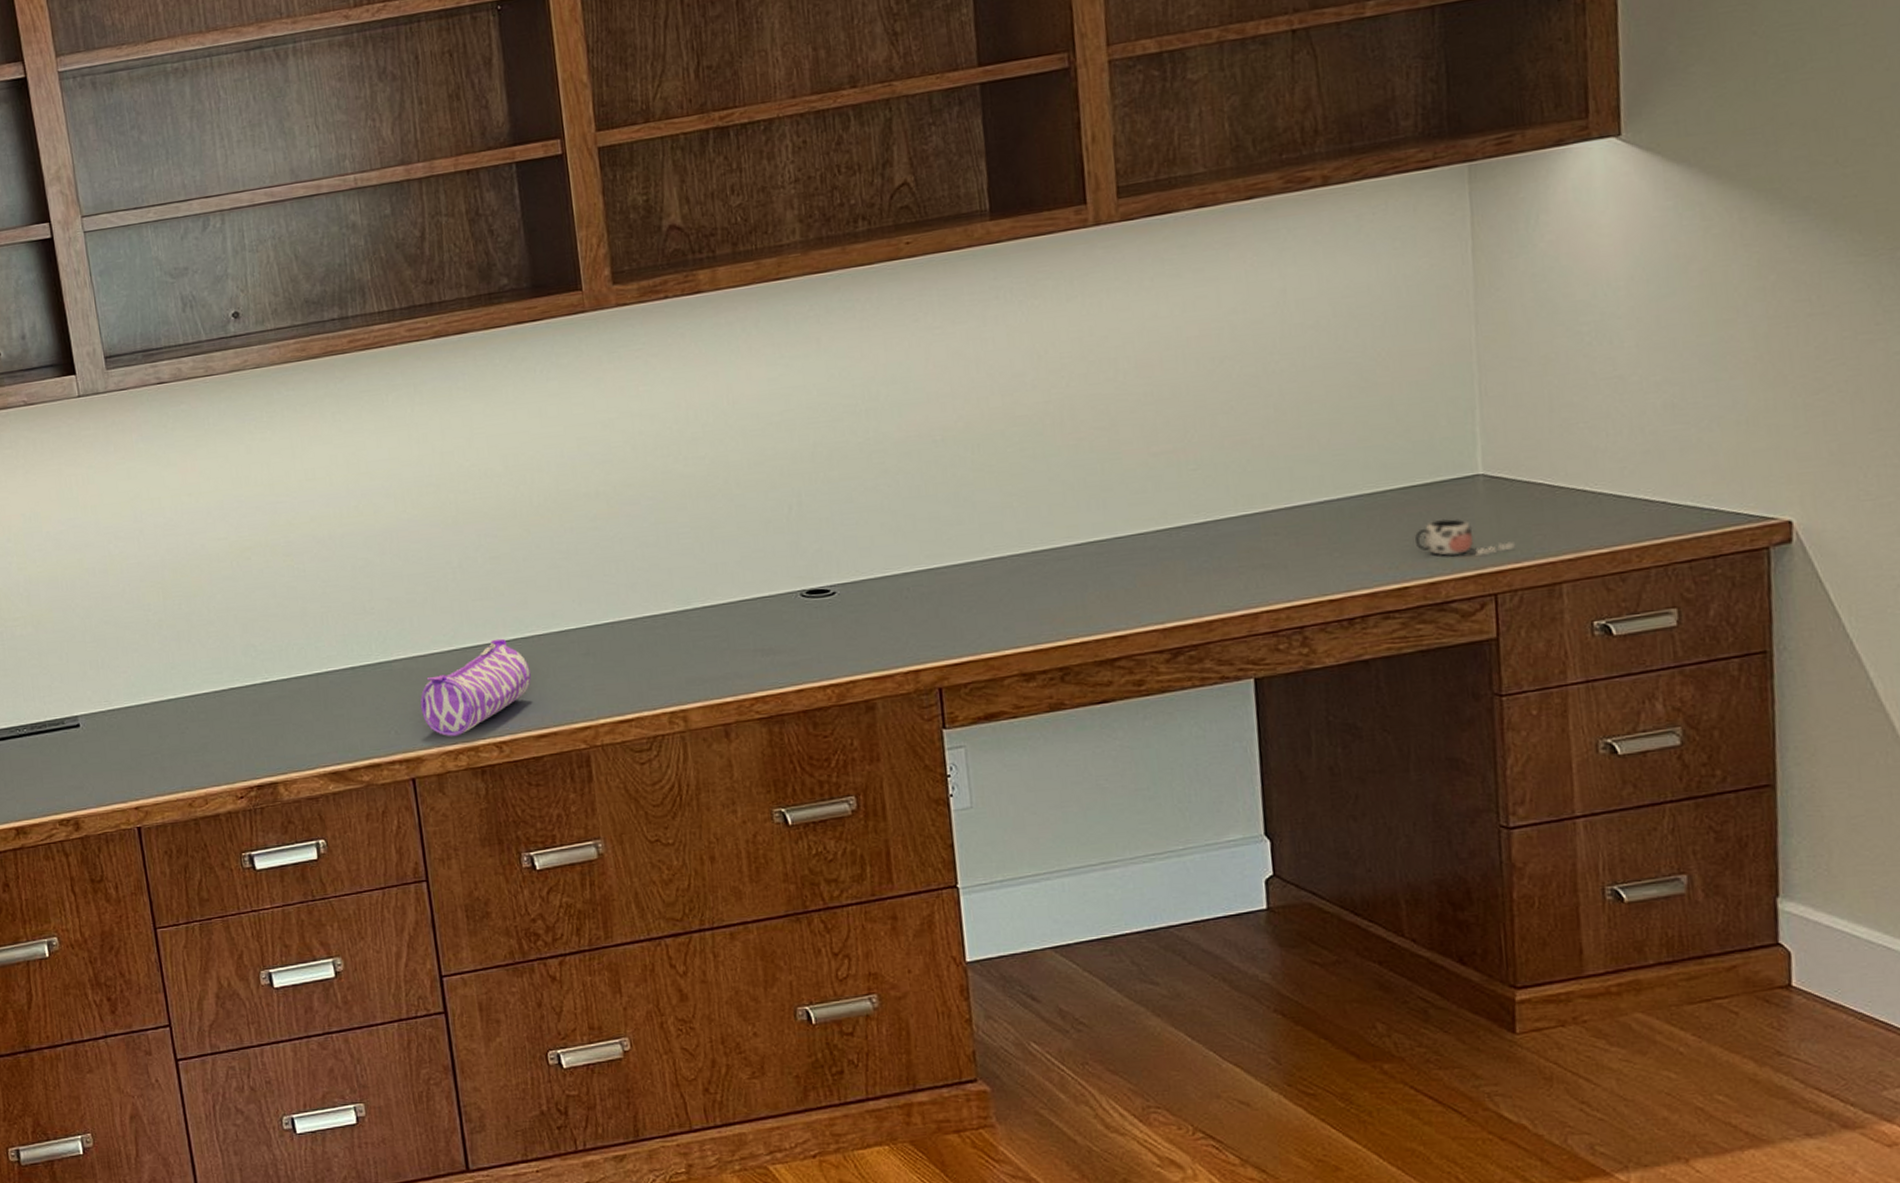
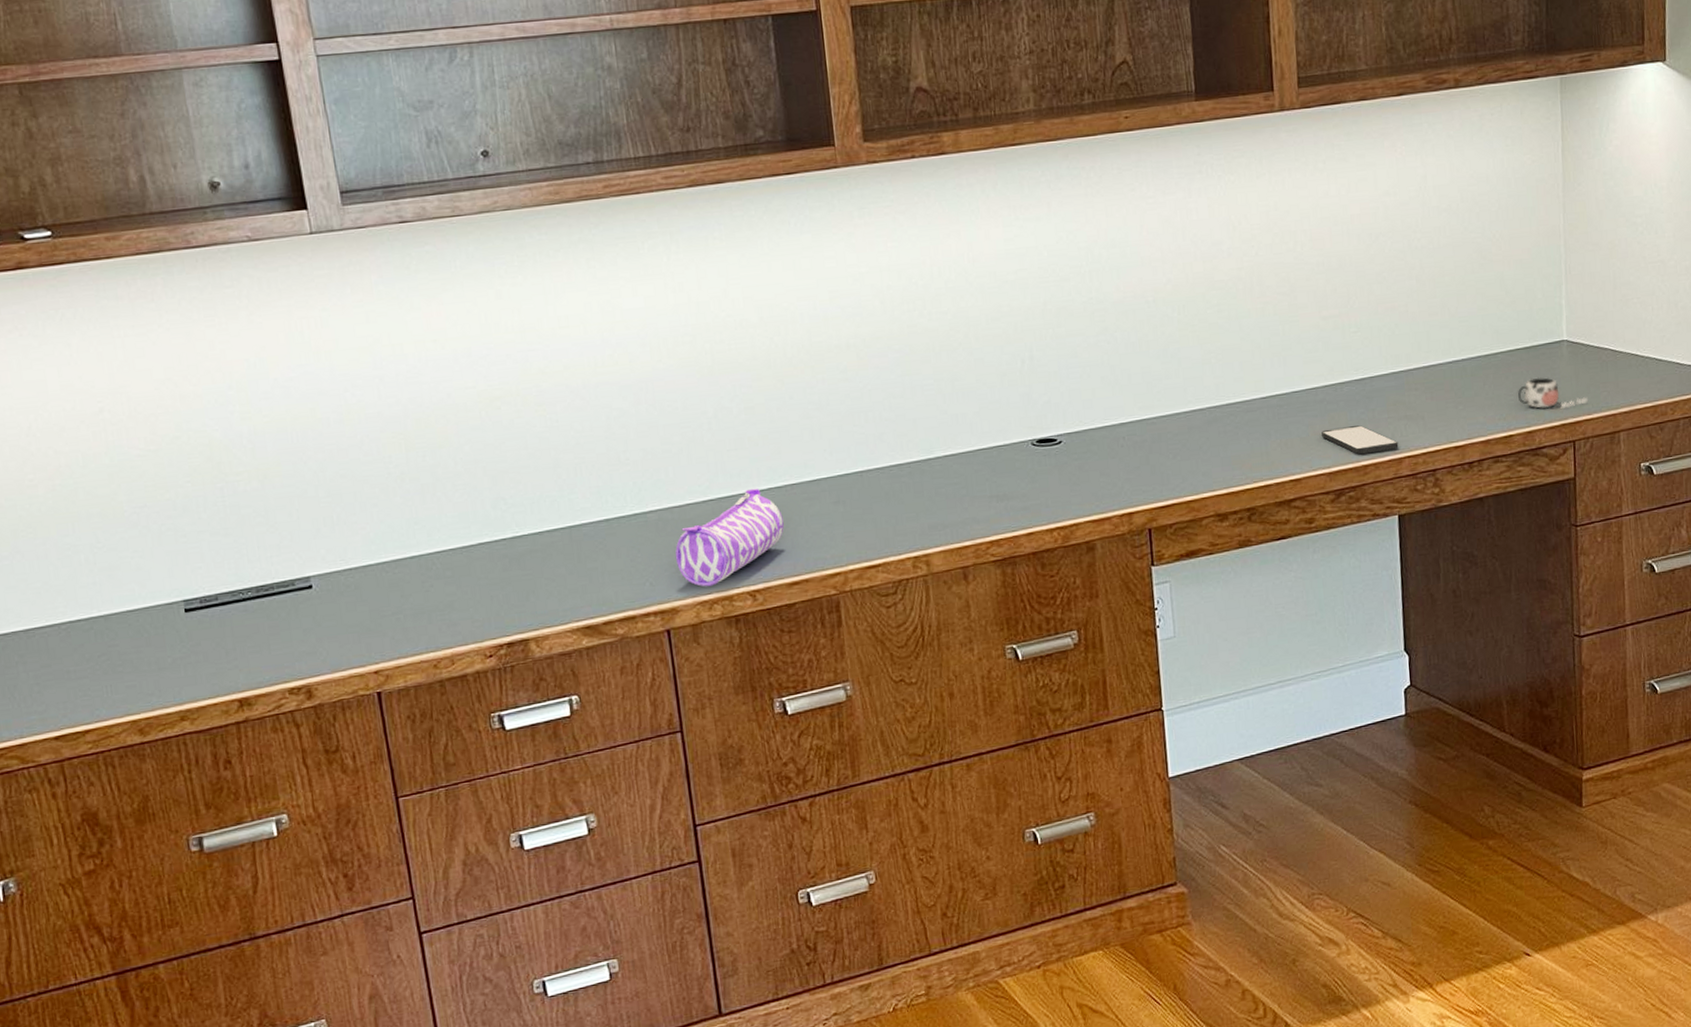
smartphone: none [1152,575,1254,609] -> present [1321,425,1399,455]

